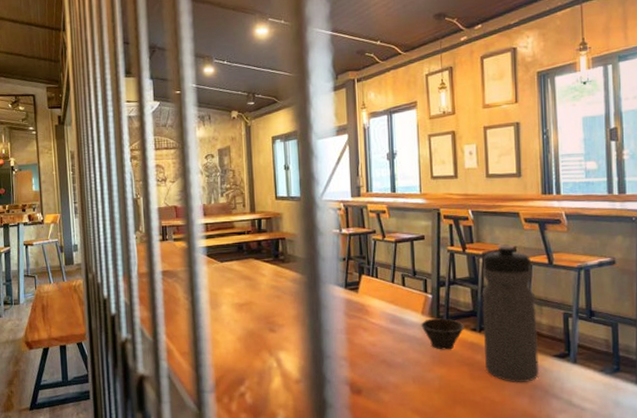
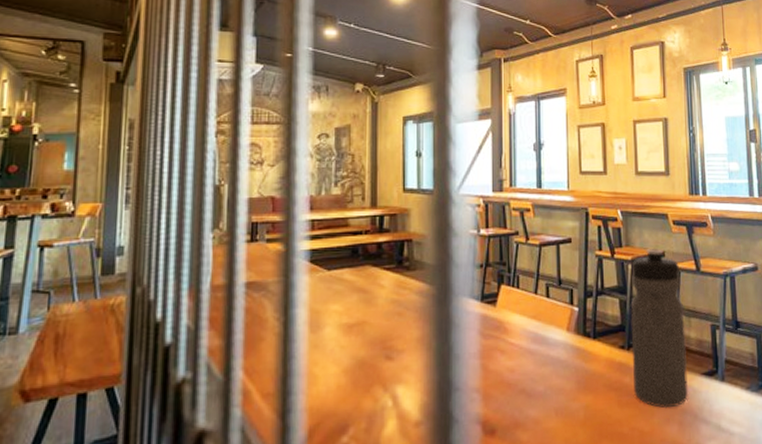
cup: present [421,318,464,350] -> none [566,335,612,373]

